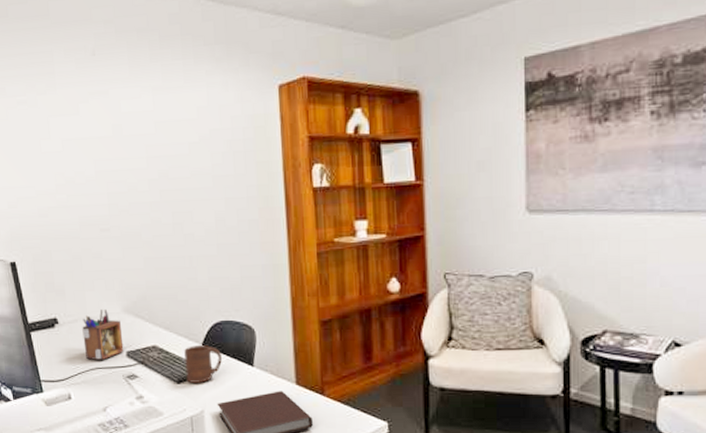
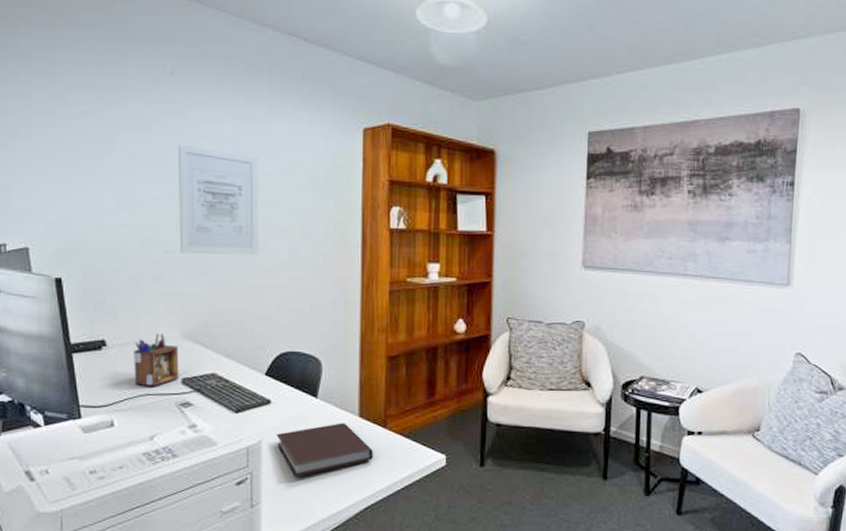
wall art: none [104,123,187,231] -> present [177,144,259,255]
cup: present [184,345,223,383] -> none [245,375,286,413]

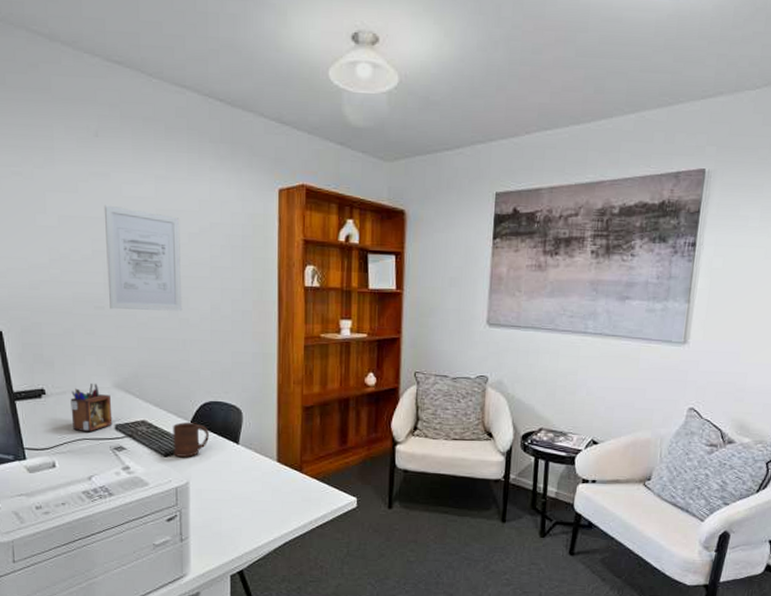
cup: none [245,375,286,413] -> present [173,422,210,457]
notebook: present [276,423,373,477] -> none [202,467,290,515]

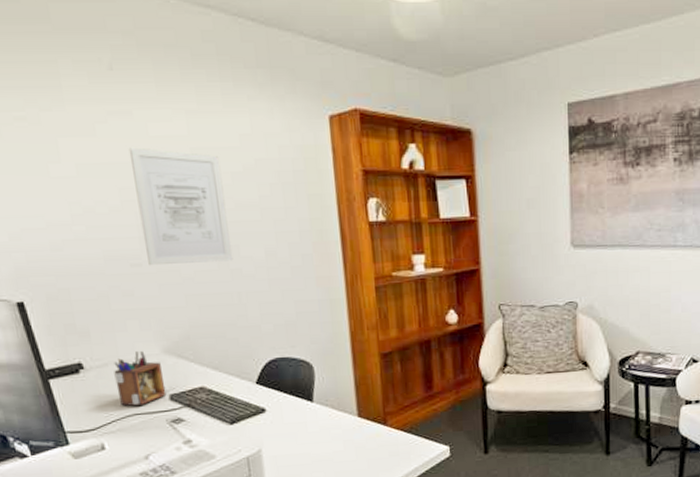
cup: present [173,422,210,457] -> none [236,383,280,423]

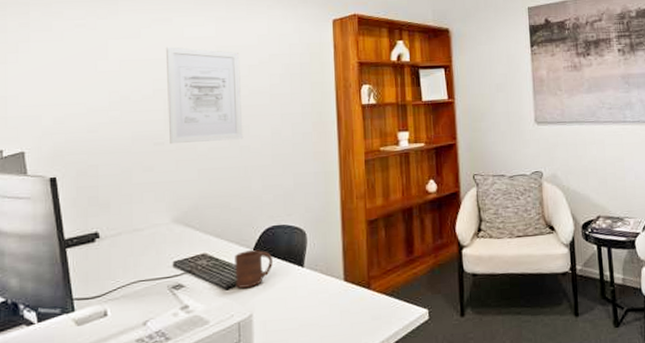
desk organizer: present [114,351,167,406] -> none [126,221,171,273]
cup: none [236,383,280,423] -> present [235,250,274,288]

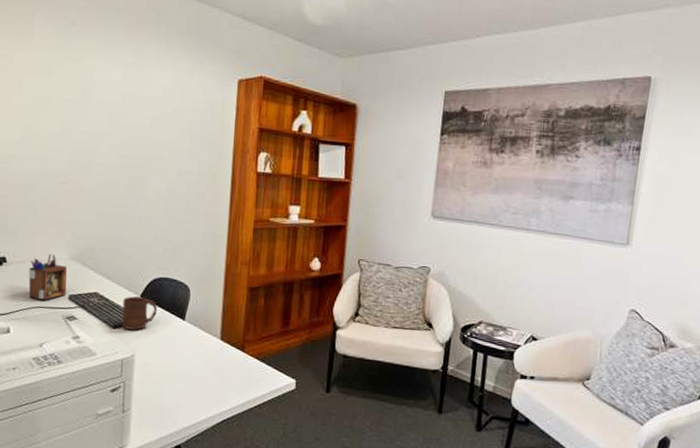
desk organizer: none [126,221,171,273] -> present [28,254,67,300]
wall art: present [165,46,243,145] -> none [73,88,144,190]

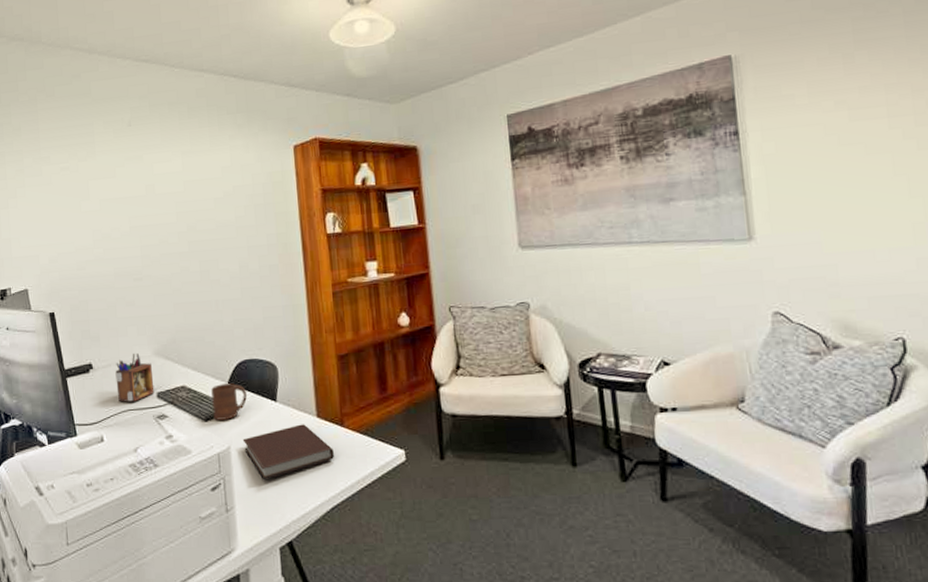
notebook: none [147,344,231,389] -> present [242,424,334,481]

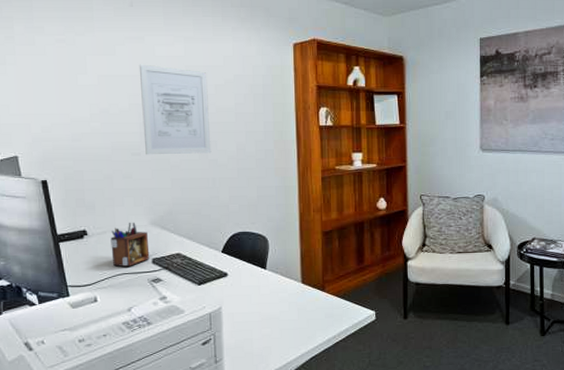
wall art: none [138,184,213,280] -> present [139,64,212,155]
cup: present [211,383,248,420] -> none [205,252,240,284]
notebook: present [242,424,334,481] -> none [233,289,315,336]

